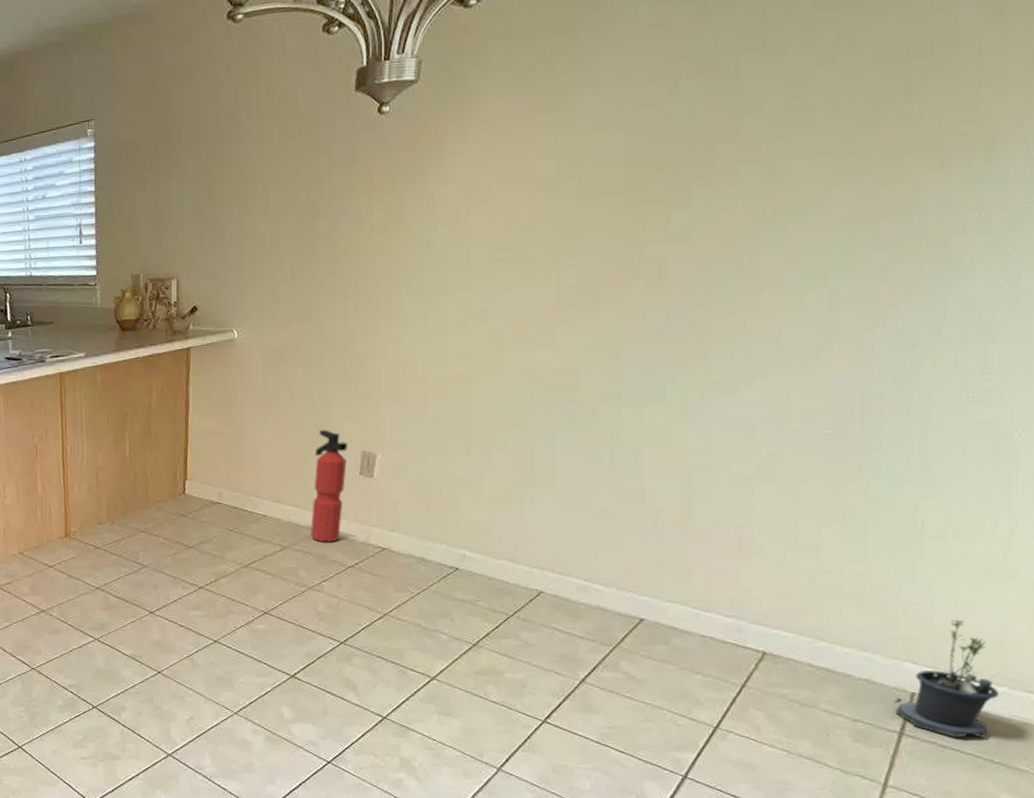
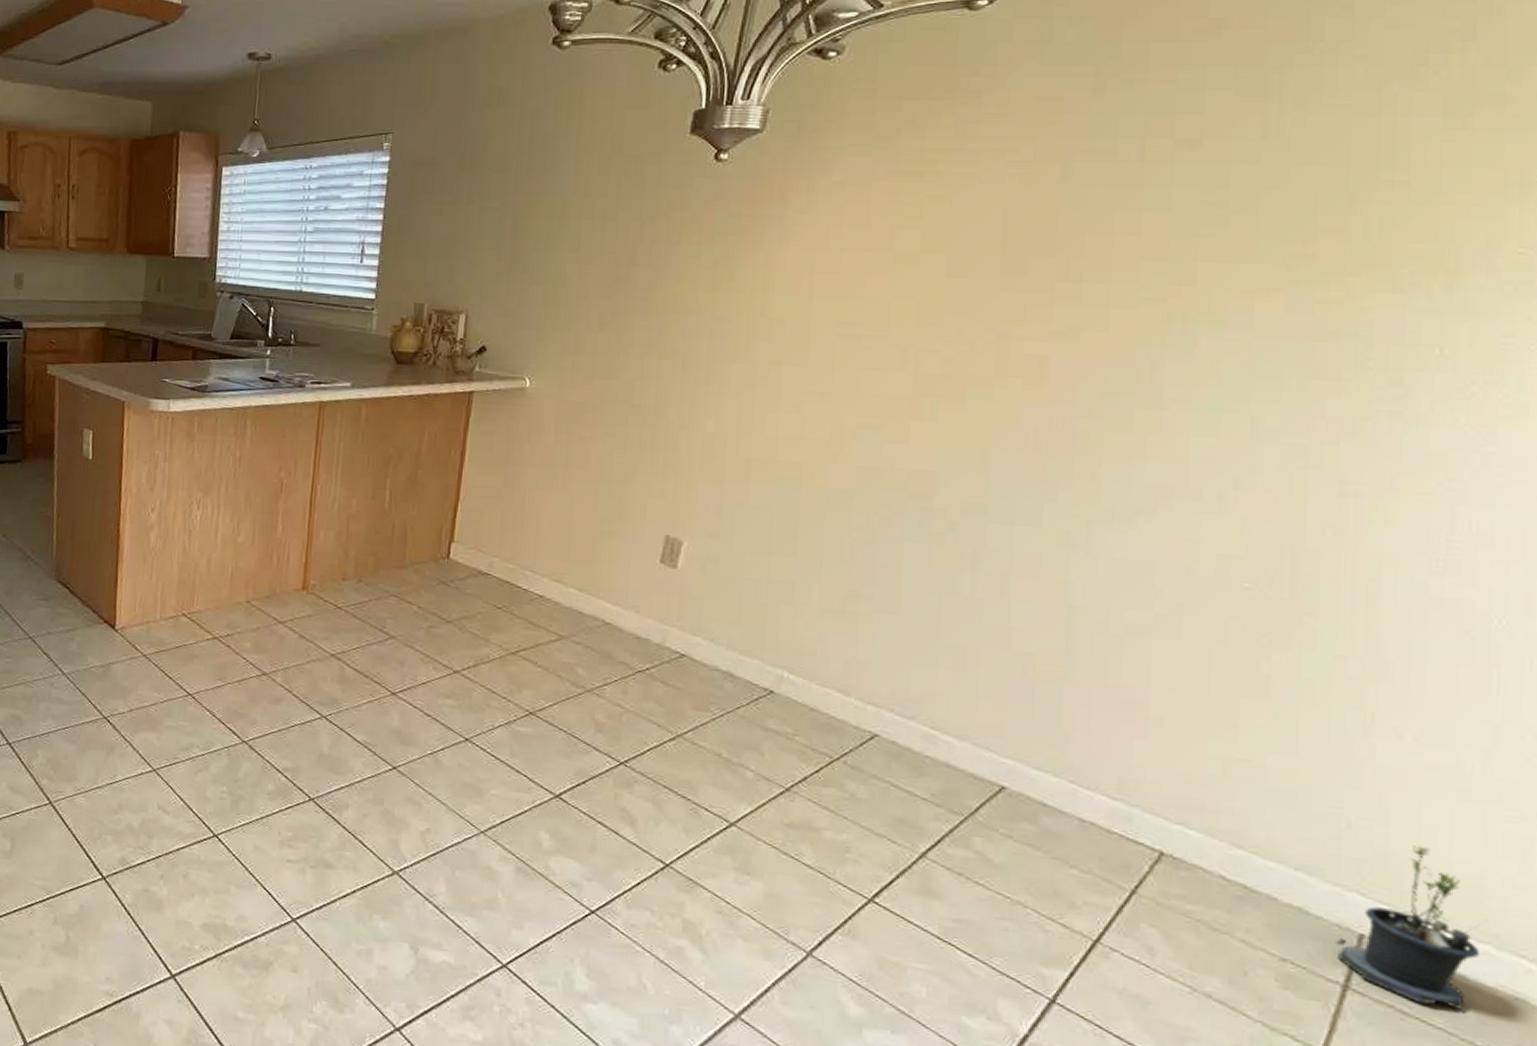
fire extinguisher: present [311,429,348,543] -> none [595,503,649,639]

